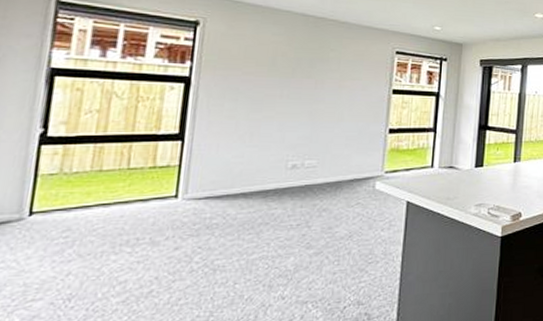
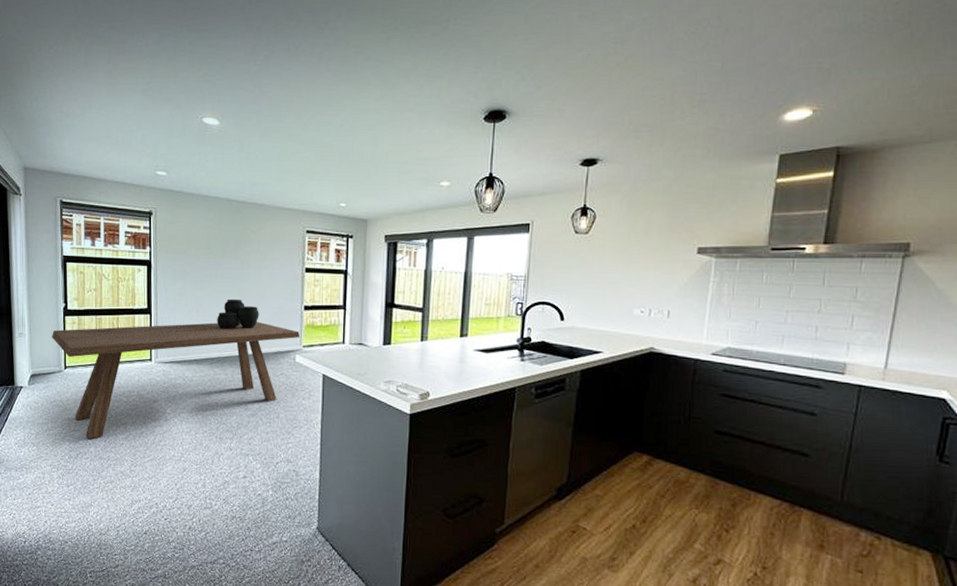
dining table: none [12,146,383,310] -> present [52,321,301,440]
ceramic pot: none [277,121,334,157] -> present [217,299,259,330]

